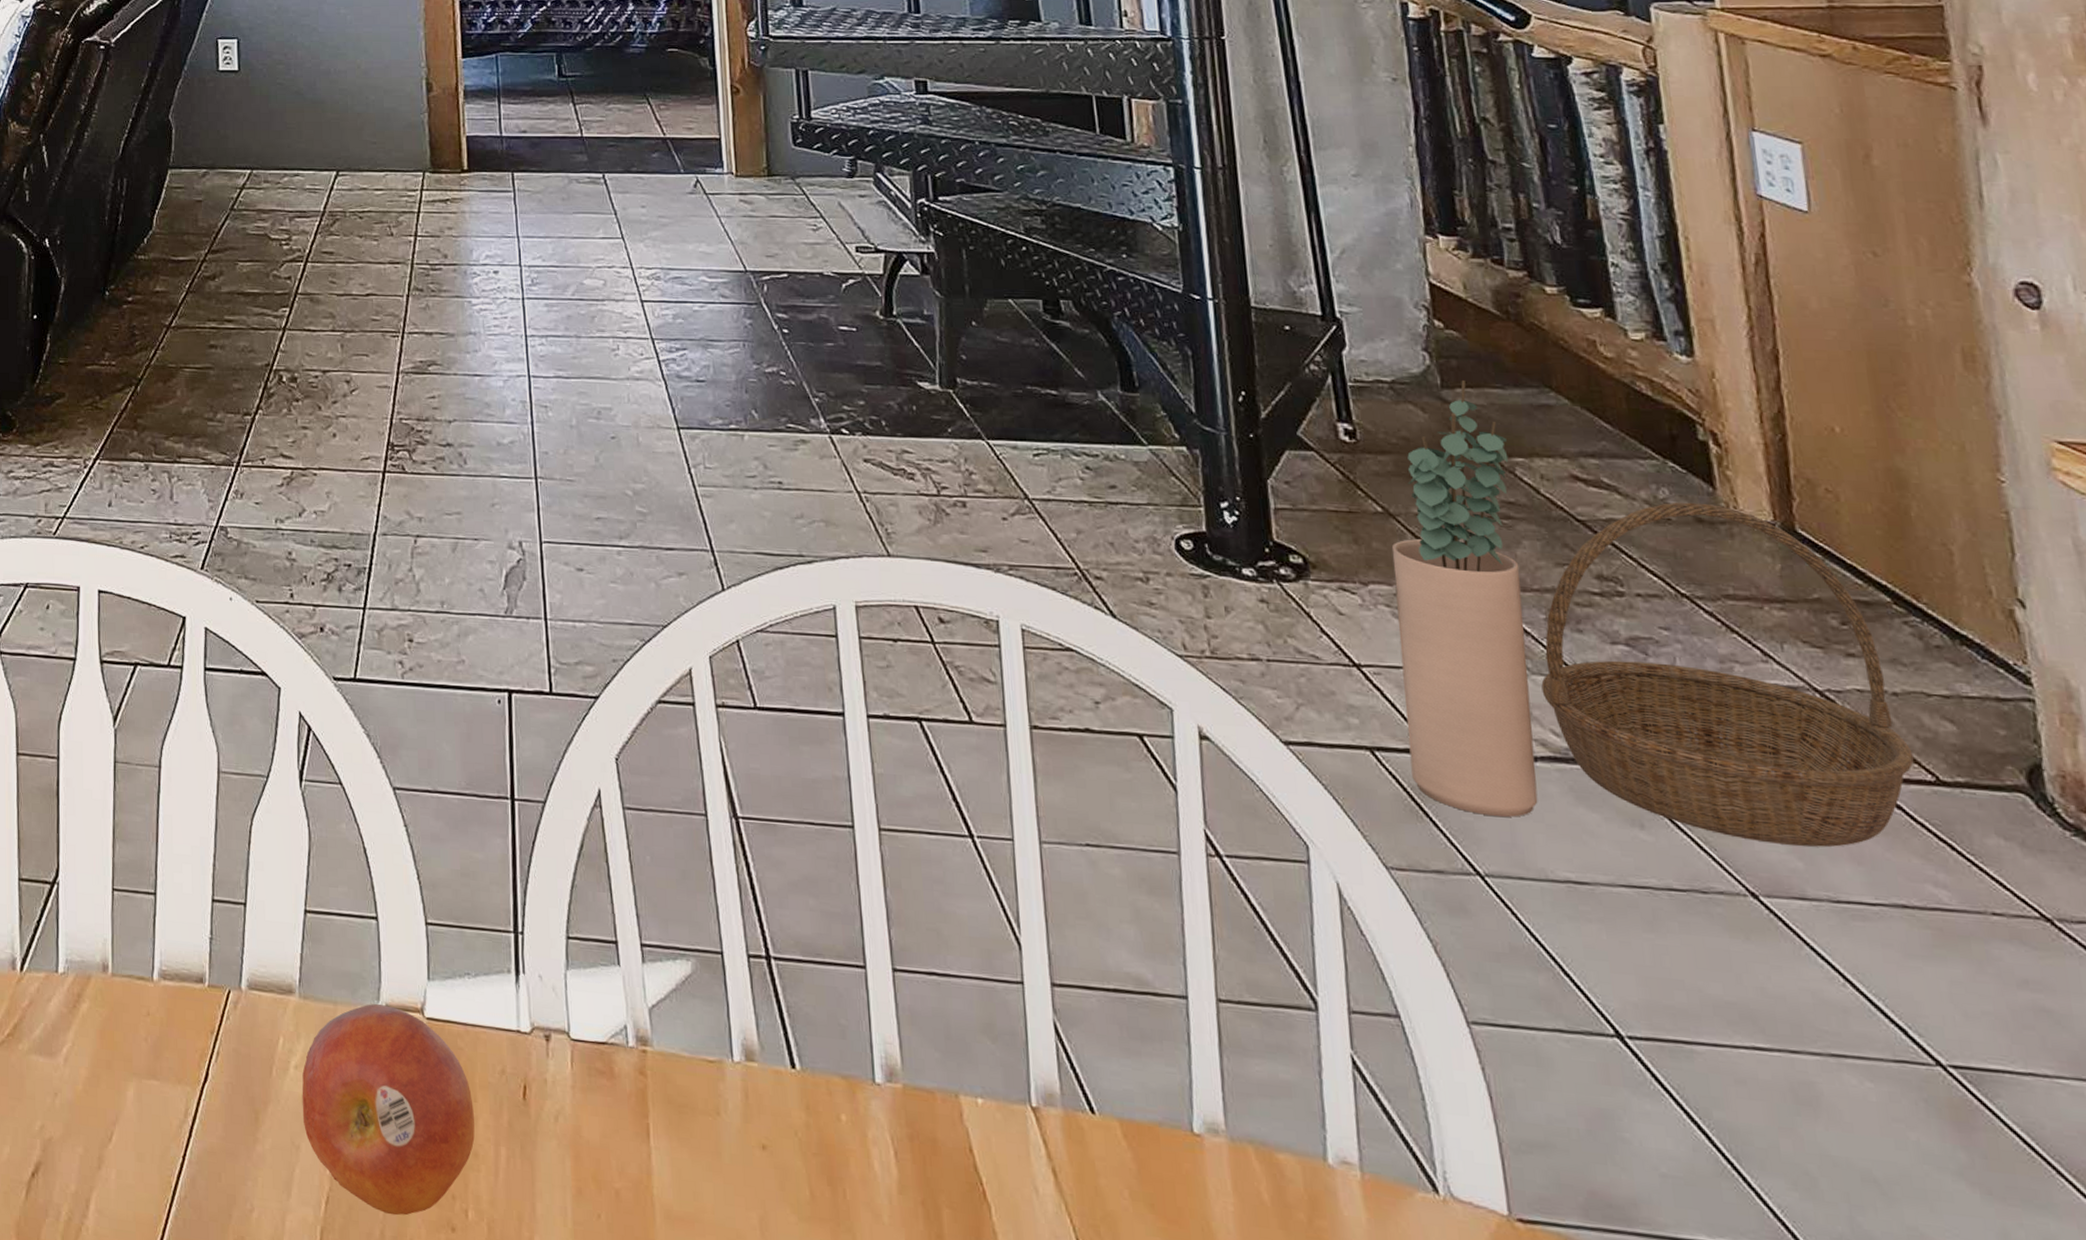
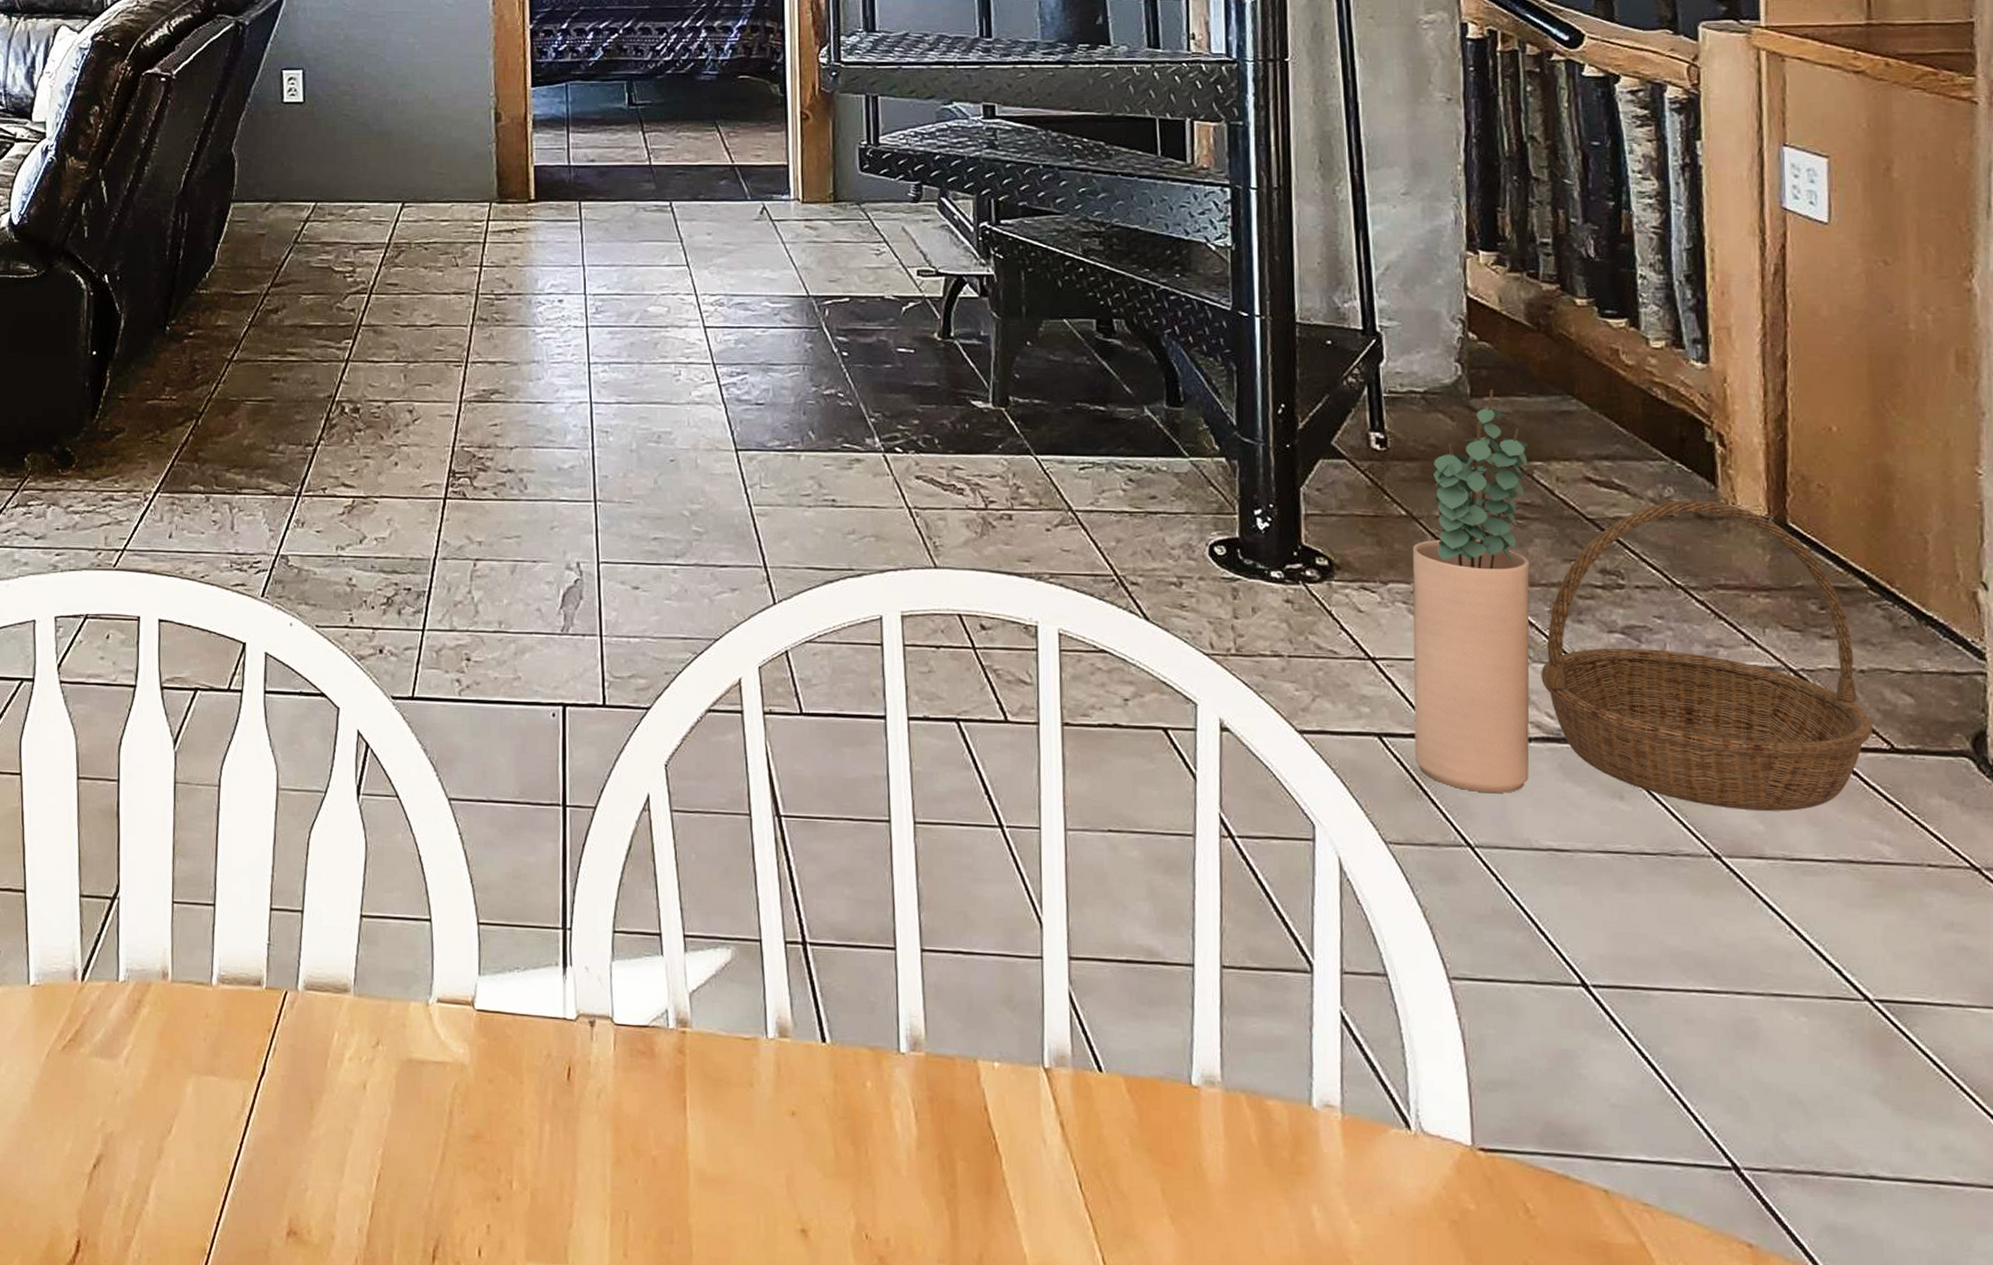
fruit: present [302,1003,475,1216] -> none [355,998,521,1189]

